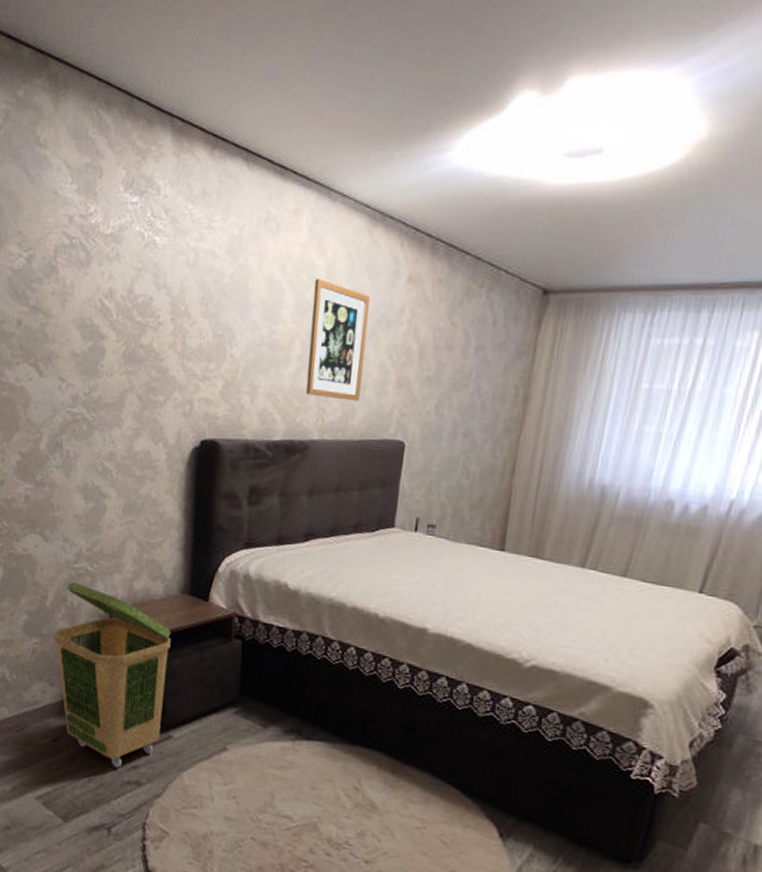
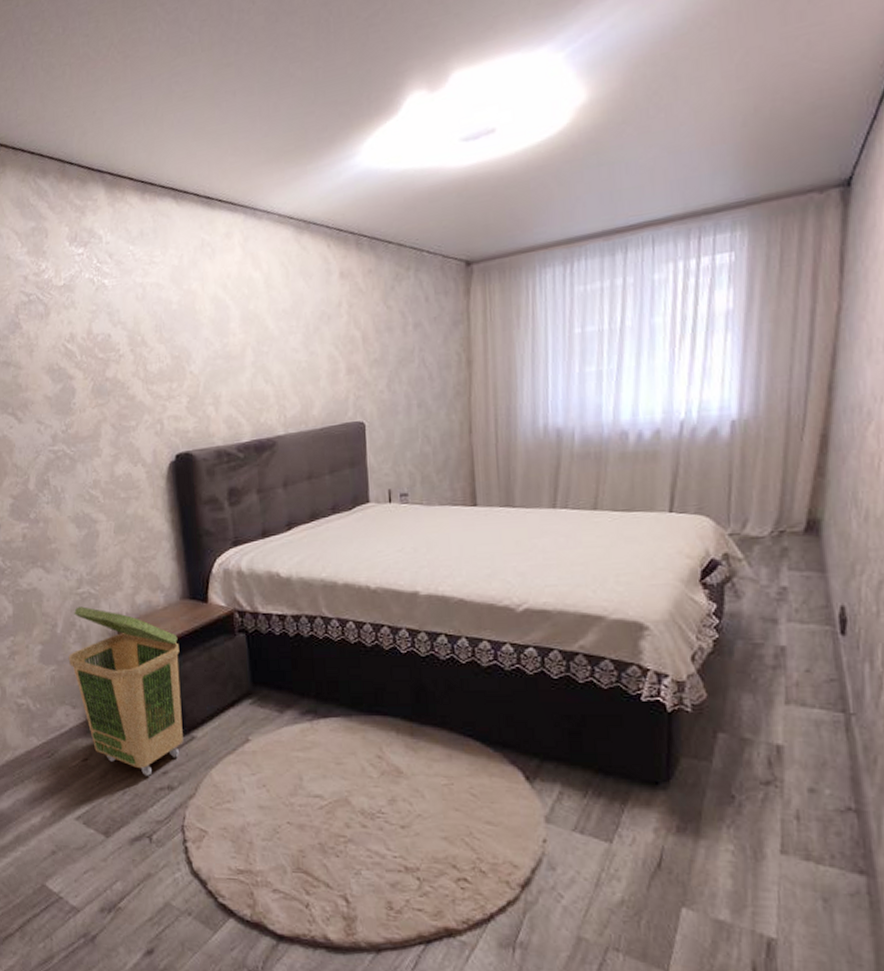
wall art: present [305,278,371,401] -> none [255,289,316,396]

